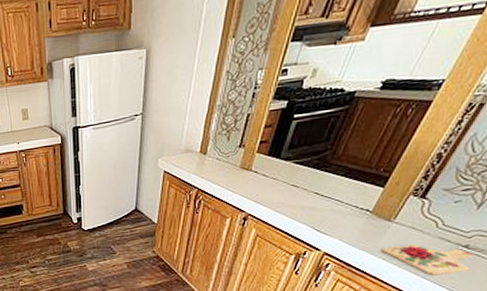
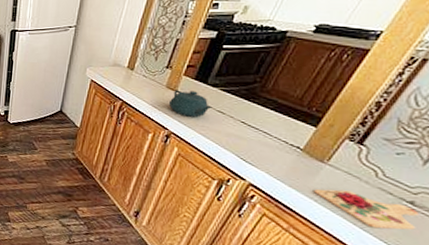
teapot: none [243,168,287,196] -> present [168,90,213,118]

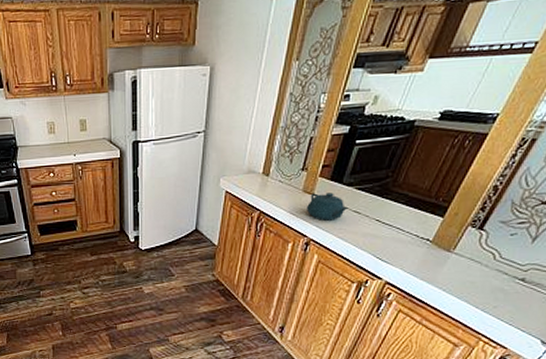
cutting board: present [314,189,419,230] -> none [443,276,529,309]

